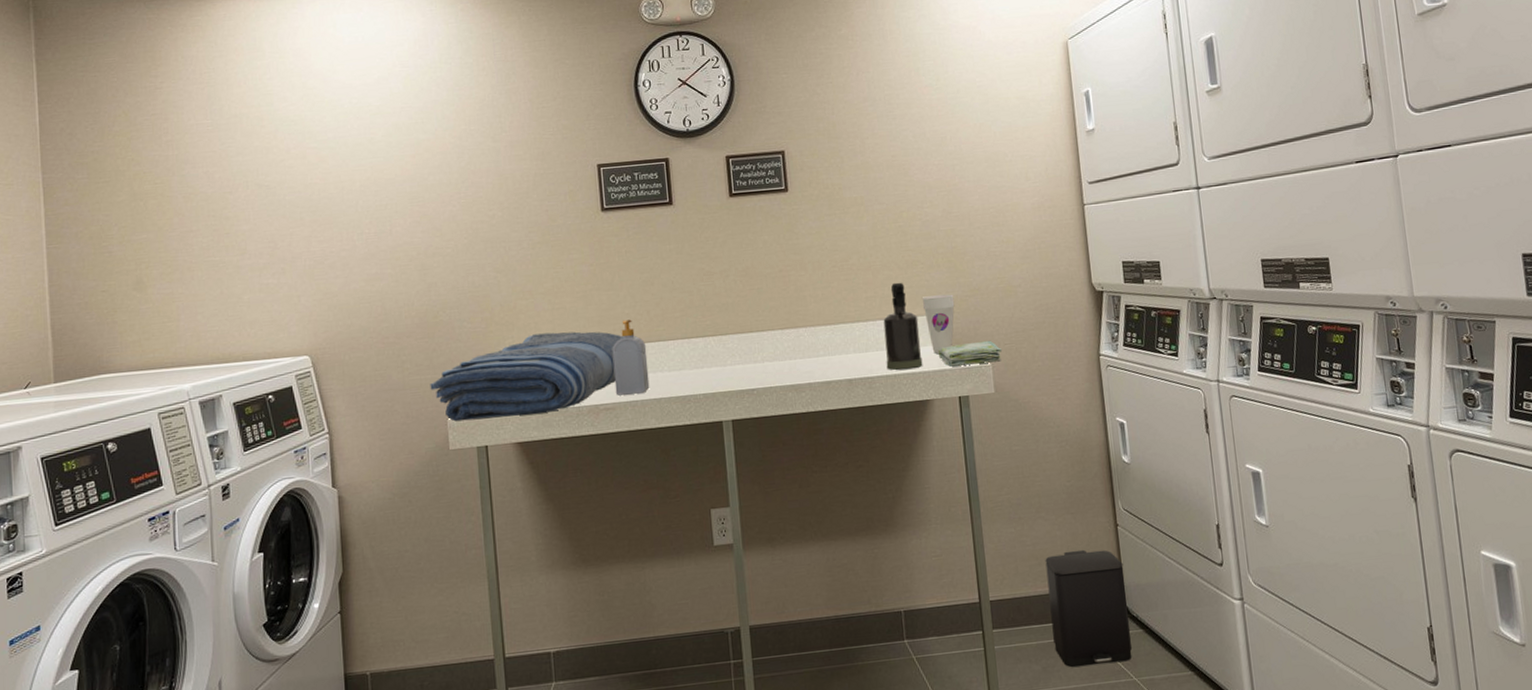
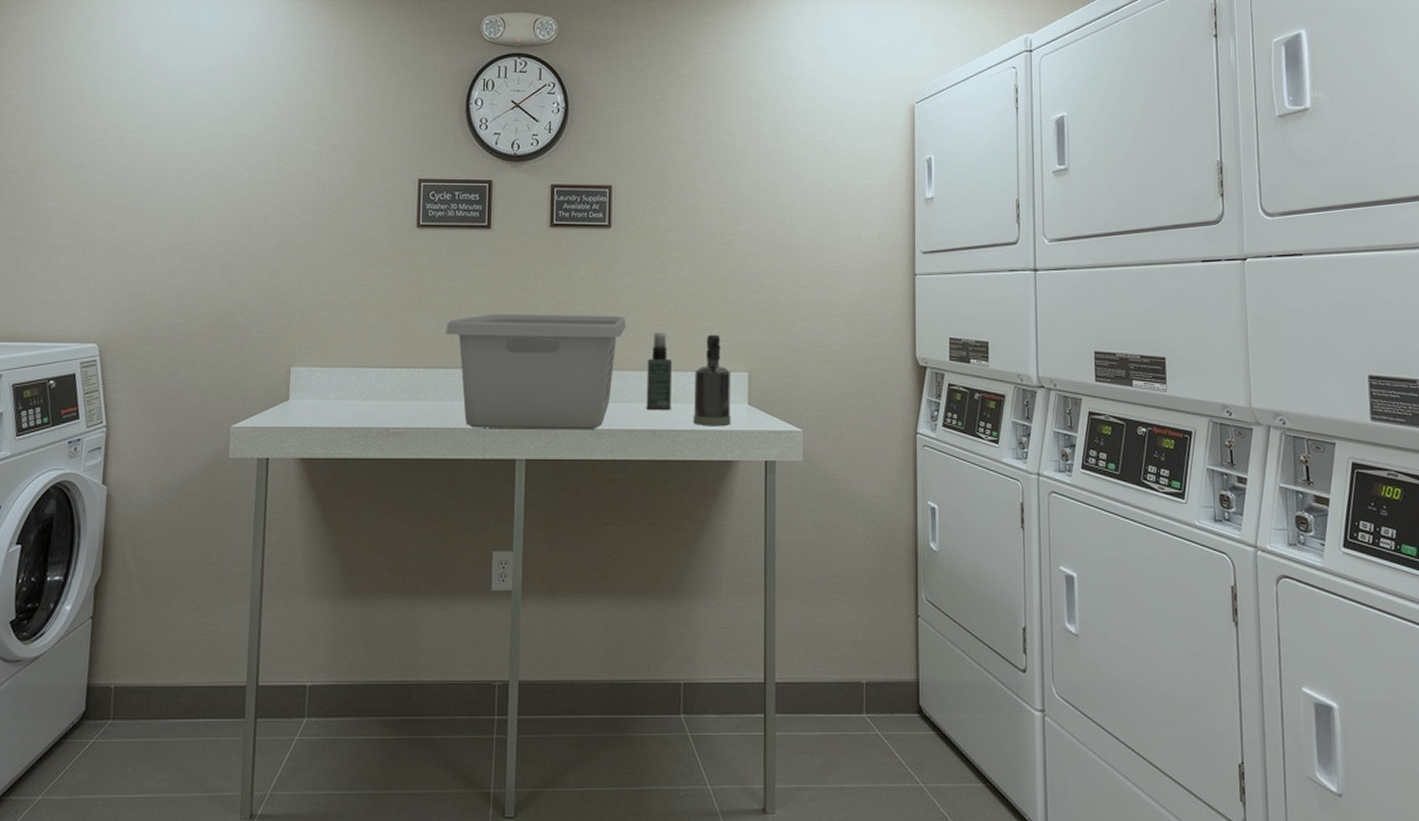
towel: present [430,331,623,422] -> none [217,347,423,430]
soap bottle: present [612,319,650,396] -> none [408,342,446,421]
laundry basket: none [641,275,814,396] -> present [445,314,627,430]
spray bottle: none [836,285,864,361] -> present [646,332,673,410]
cup: present [921,294,955,354] -> none [737,352,771,413]
towel: present [937,340,1003,367] -> none [748,405,816,429]
pedal bin: present [1045,549,1132,667] -> none [838,638,922,765]

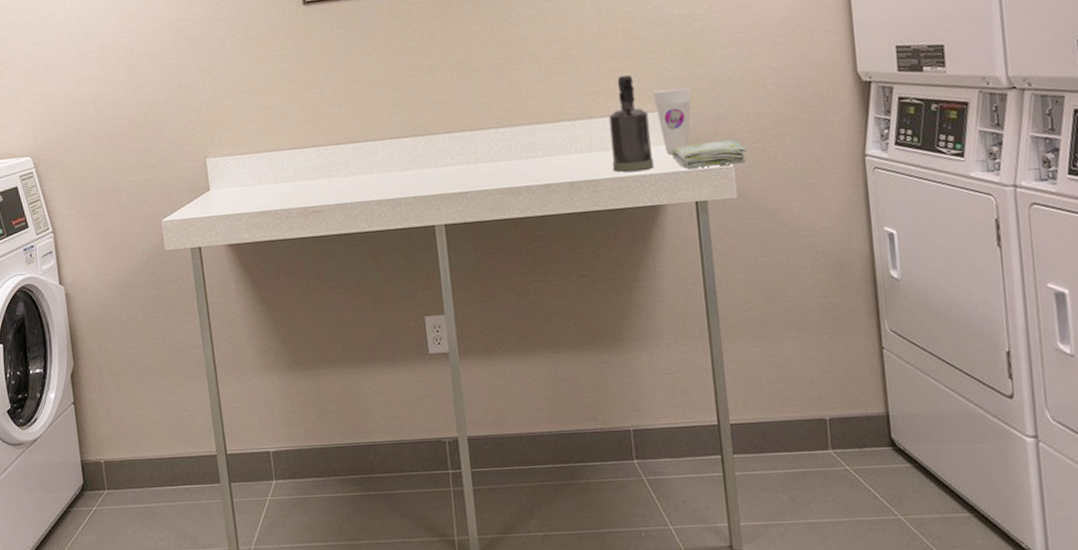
laundry basket: present [445,314,627,430] -> none [347,68,531,199]
spray bottle: present [646,332,673,410] -> none [556,79,588,162]
cup: none [737,352,771,413] -> present [652,87,691,154]
towel: none [748,405,816,429] -> present [671,139,747,169]

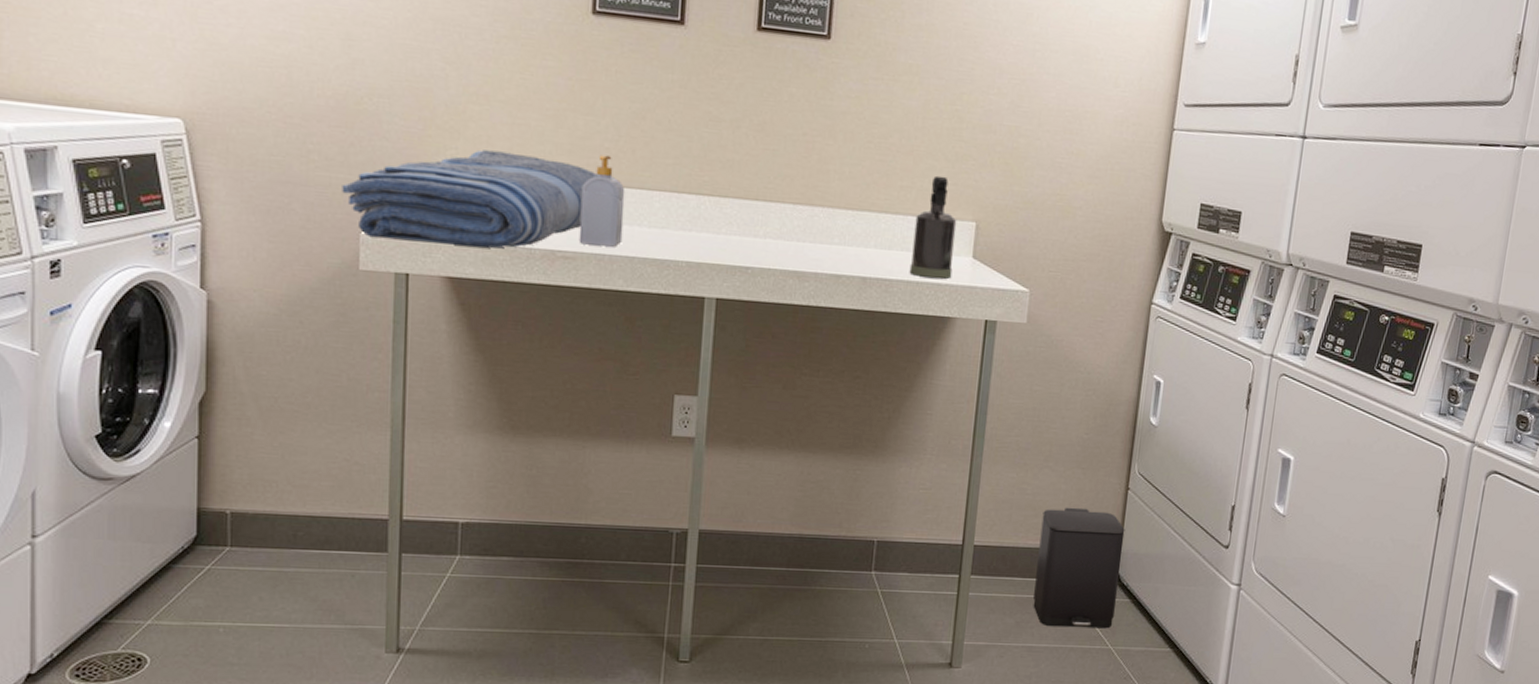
towel: none [143,131,330,223] -> present [342,149,598,248]
soap bottle: none [319,119,359,198] -> present [578,155,625,247]
cup: present [652,87,691,154] -> none [965,199,1003,267]
towel: present [671,139,747,169] -> none [971,260,1046,290]
pedal bin: none [795,373,897,500] -> present [1033,507,1125,629]

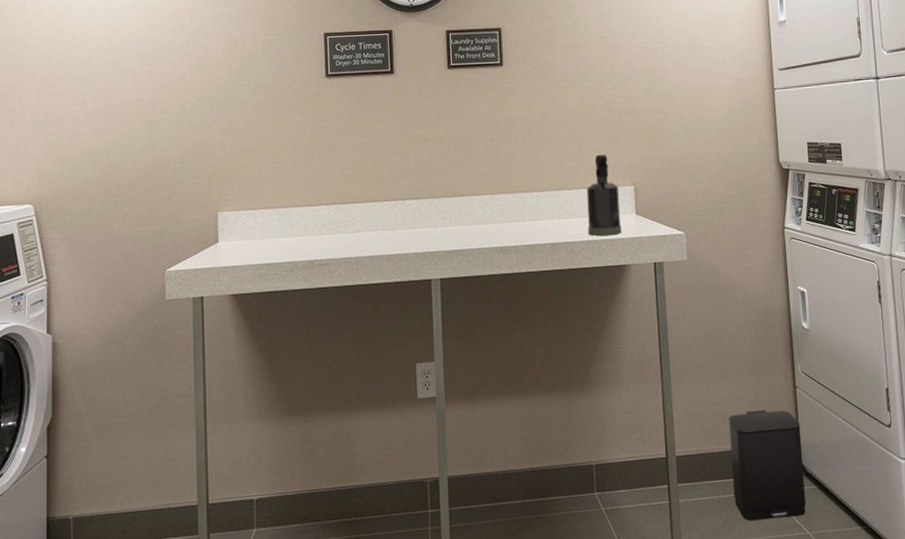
towel: present [342,149,598,248] -> none [150,190,340,273]
soap bottle: present [578,155,625,247] -> none [329,180,364,252]

